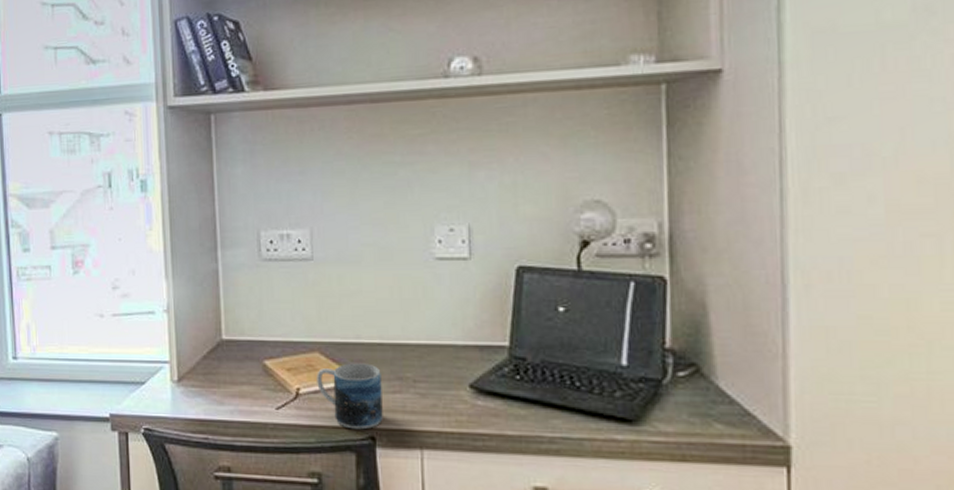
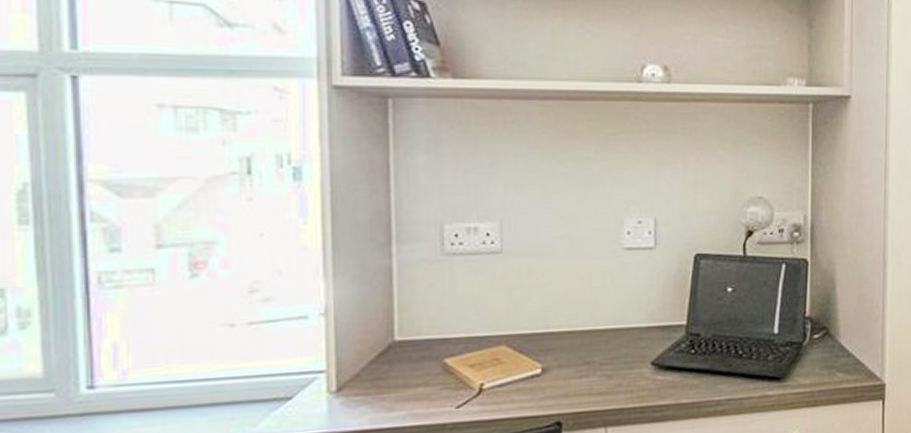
mug: present [317,363,383,430] -> none [502,352,570,418]

